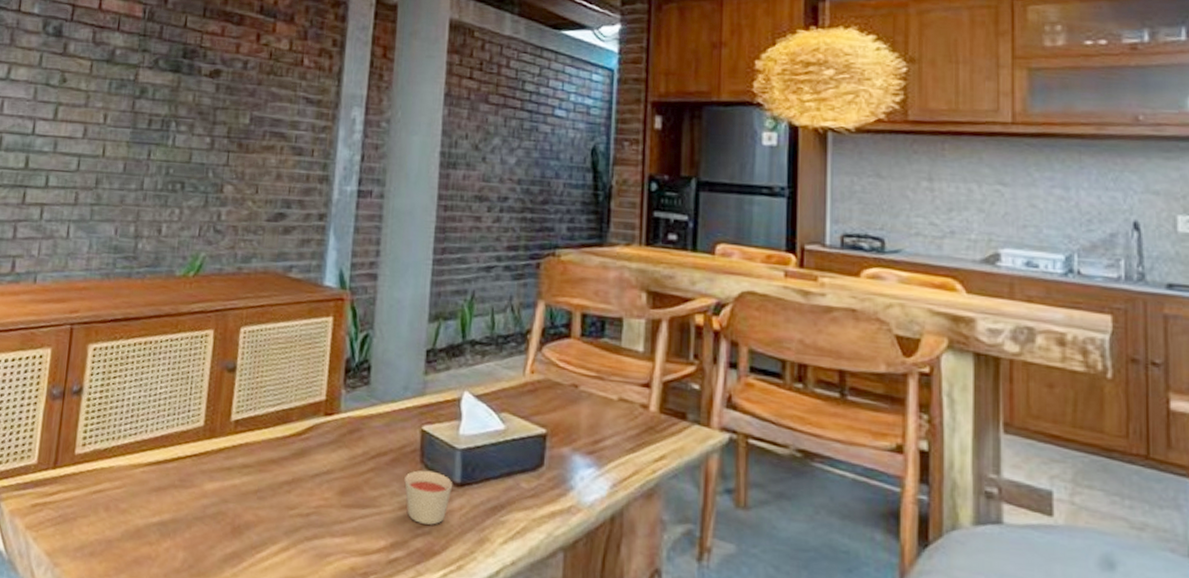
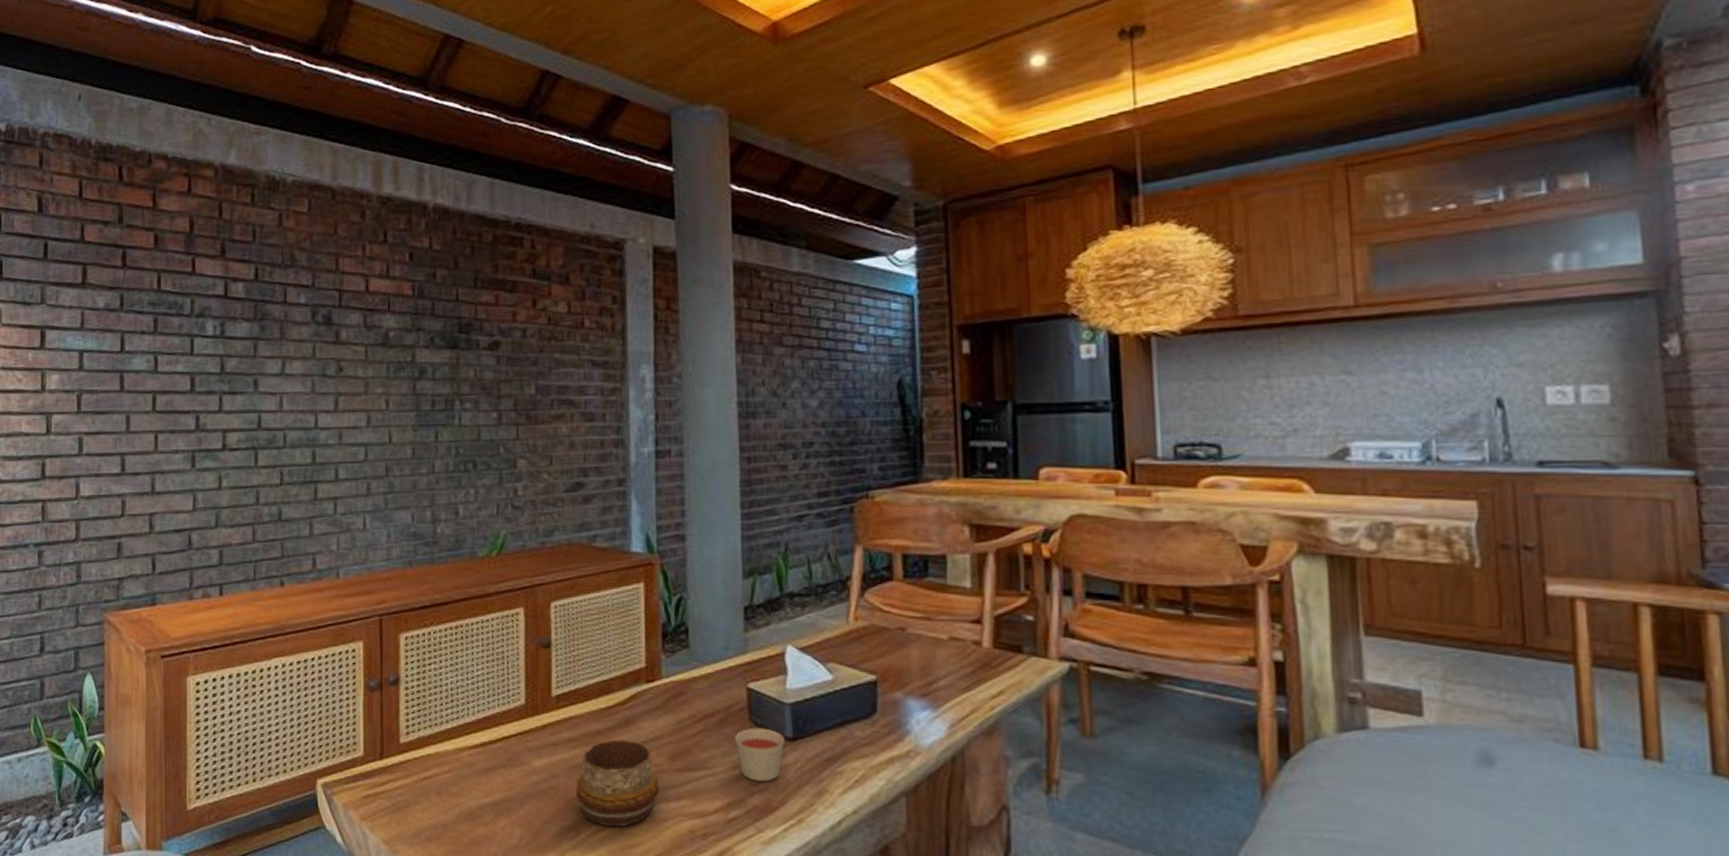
decorative bowl: none [243,469,326,559] -> present [575,739,660,828]

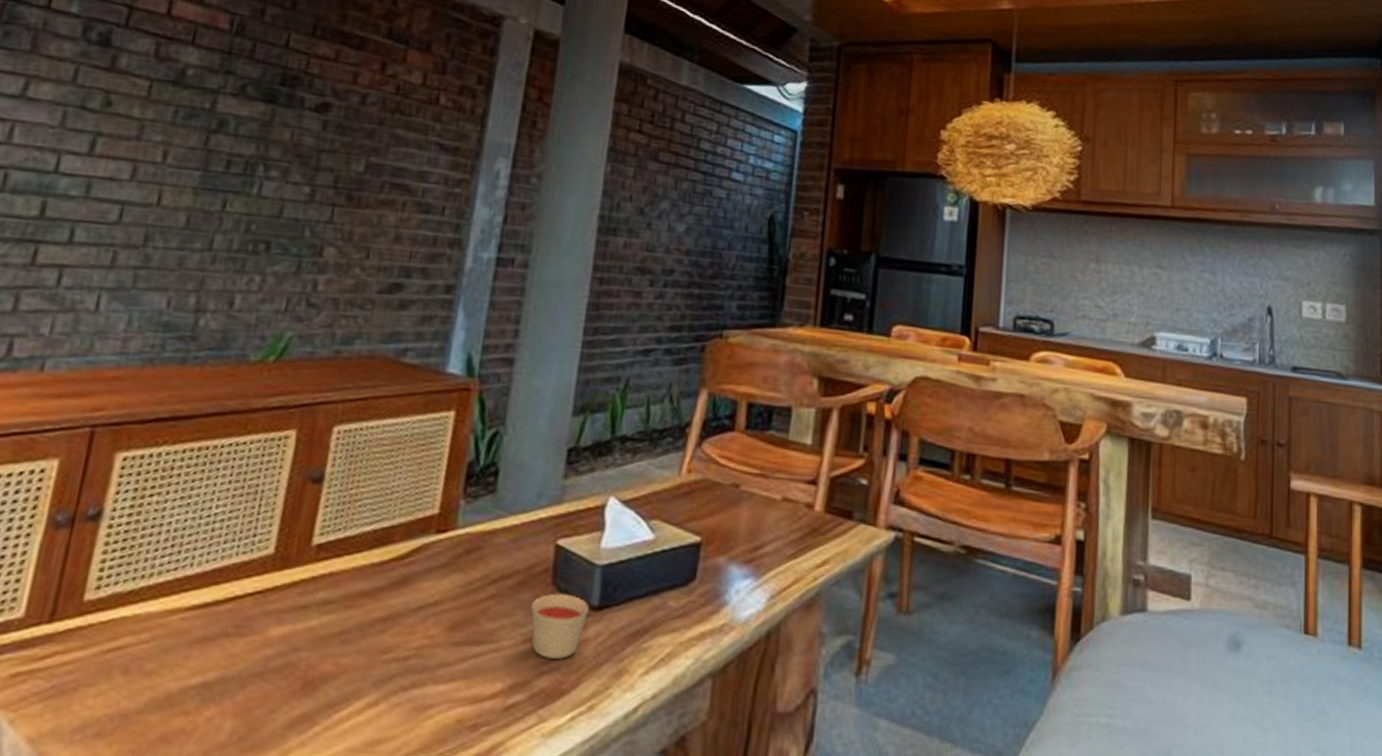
decorative bowl: present [575,739,660,828] -> none [318,603,430,717]

